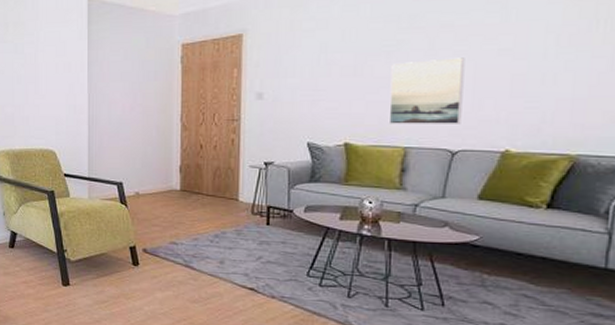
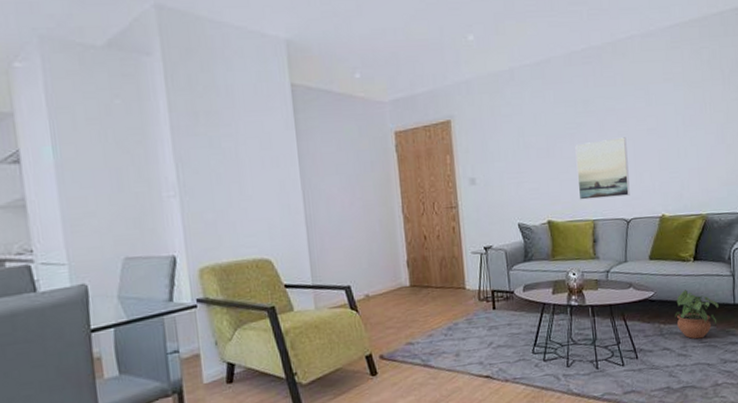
potted plant: none [504,240,579,301] -> present [673,290,719,339]

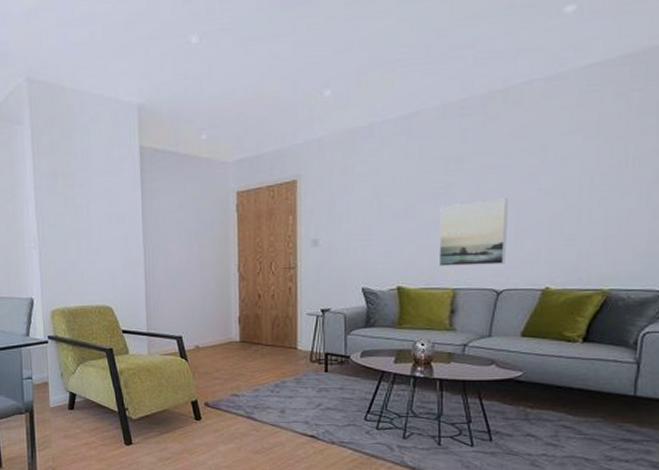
potted plant: present [673,290,719,339] -> none [545,373,611,430]

